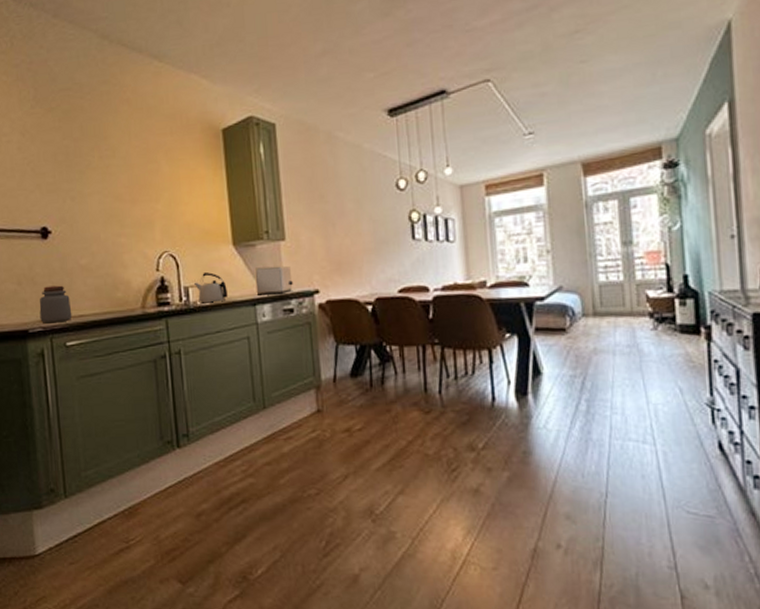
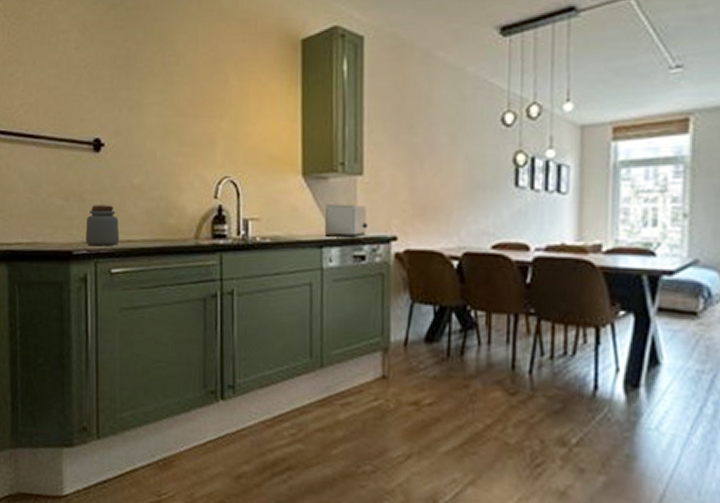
kettle: present [193,272,228,303] -> none [254,205,292,240]

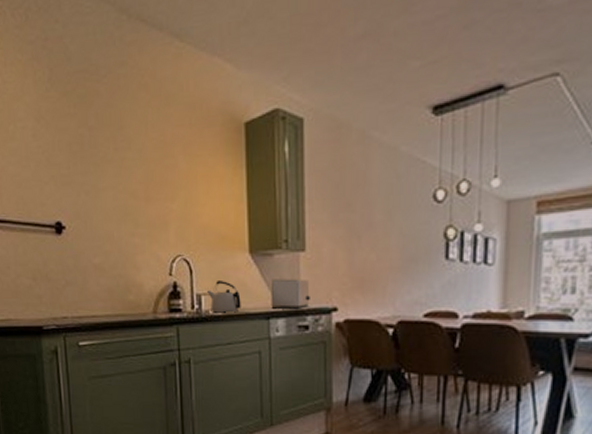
jar: present [86,205,120,246] -> none [53,283,85,322]
kettle: none [254,205,292,240] -> present [206,281,241,313]

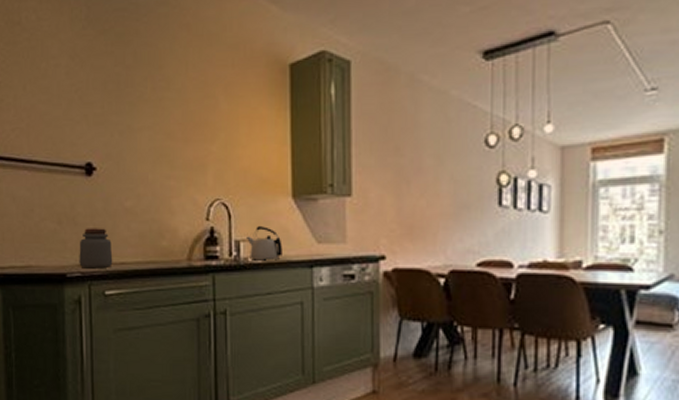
jar: none [53,283,85,322] -> present [79,228,113,269]
toaster: present [270,279,310,310] -> none [314,225,356,258]

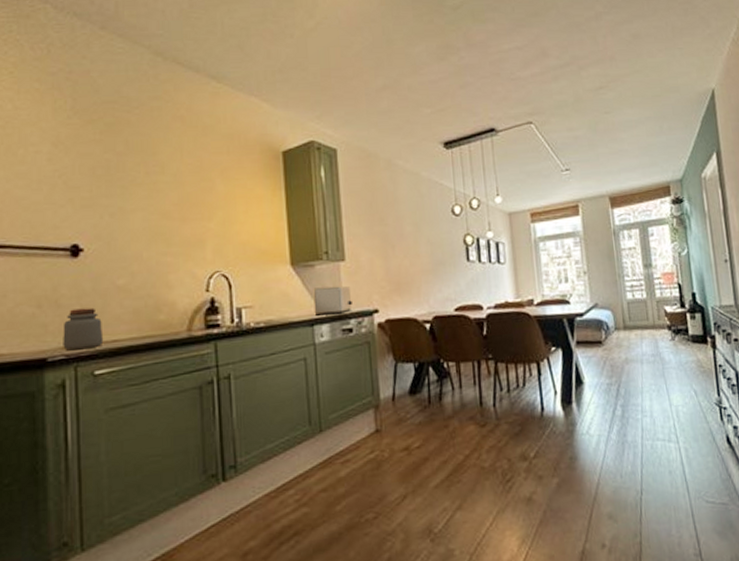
kettle: present [245,226,282,261] -> none [247,293,284,325]
toaster: none [314,225,356,258] -> present [313,286,352,317]

